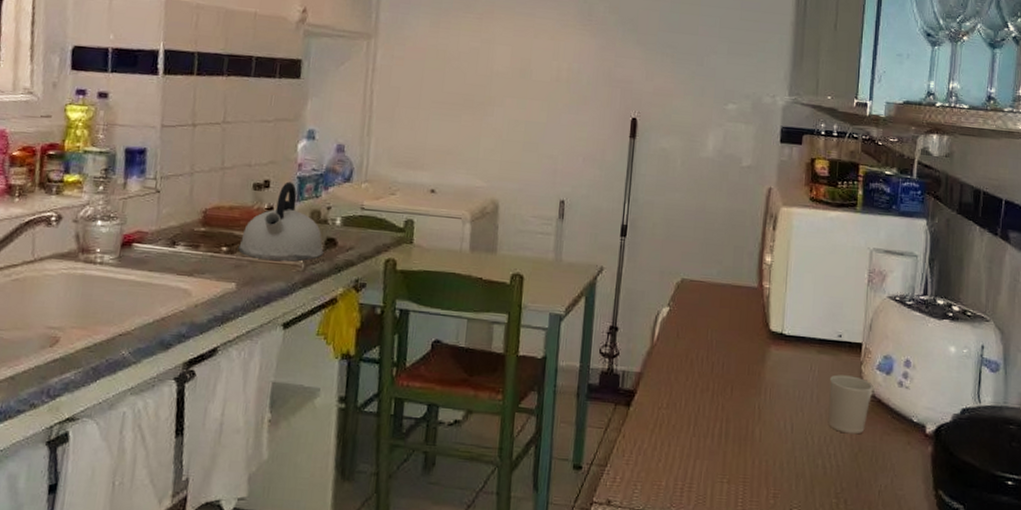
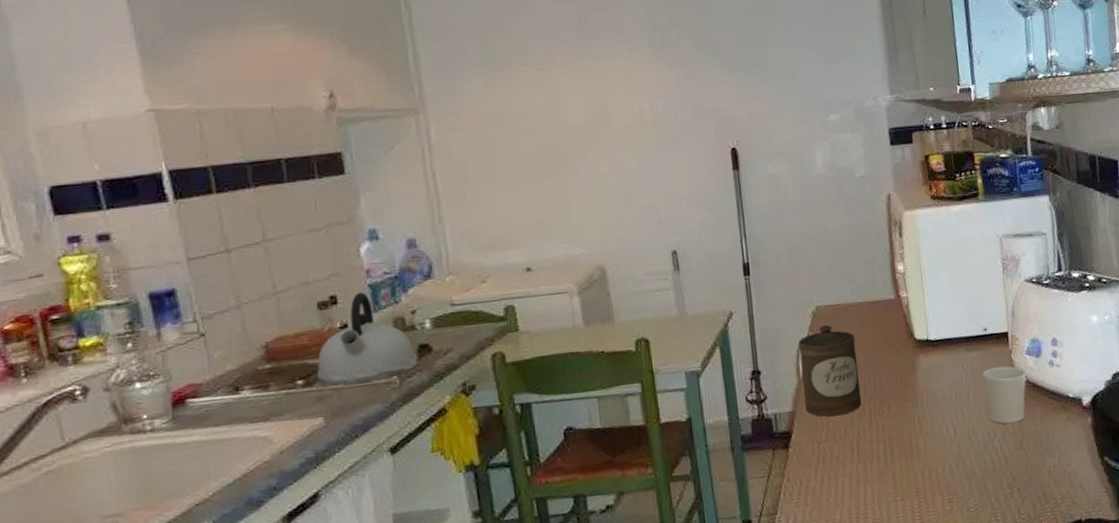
canister: none [652,298,712,387] -> present [798,325,862,417]

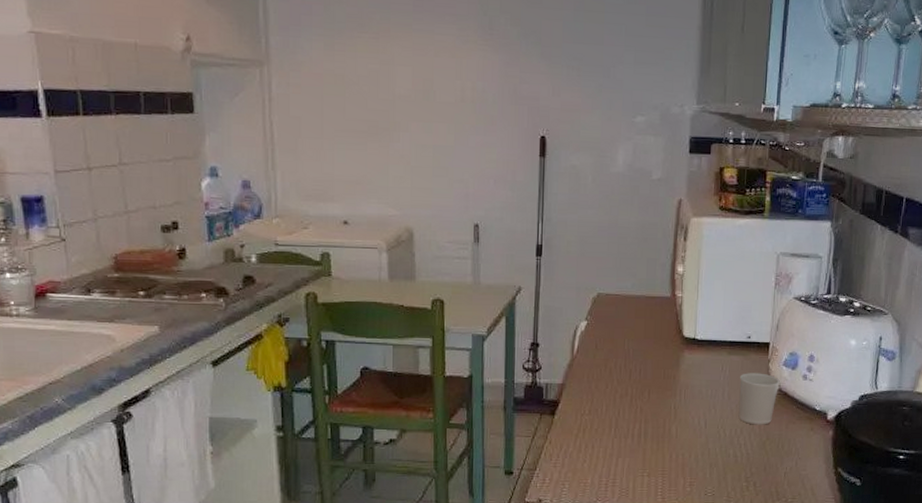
kettle: present [316,292,419,386] -> none [156,222,242,302]
canister: present [798,325,862,417] -> none [574,312,628,394]

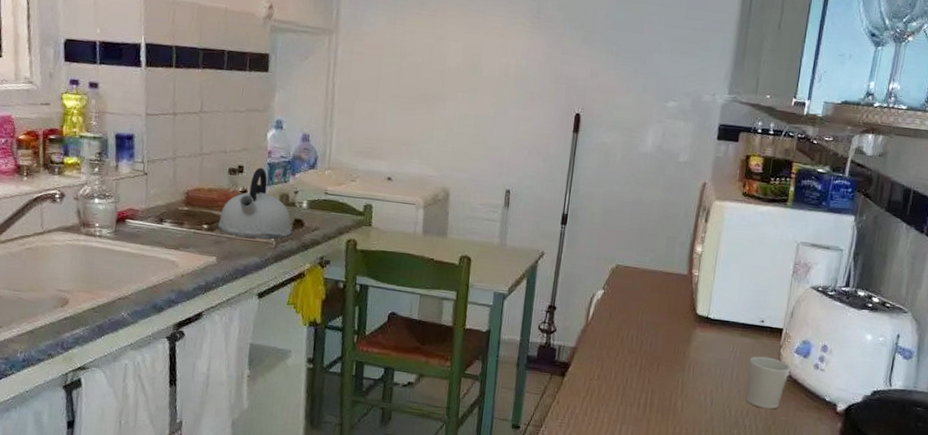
kettle: none [156,222,242,302] -> present [217,167,292,240]

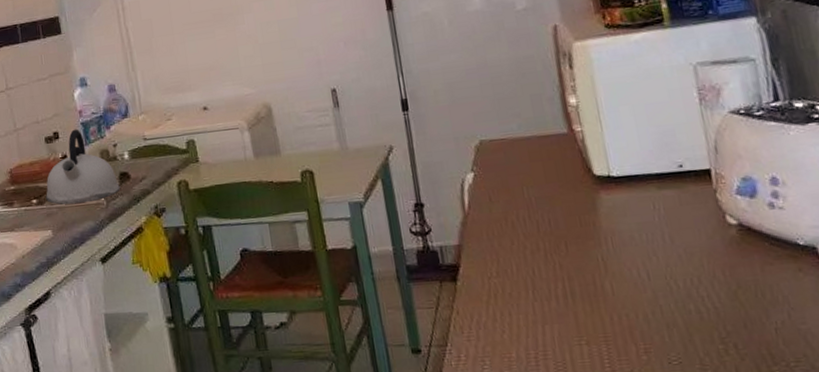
cup: present [745,356,791,410] -> none [680,206,739,272]

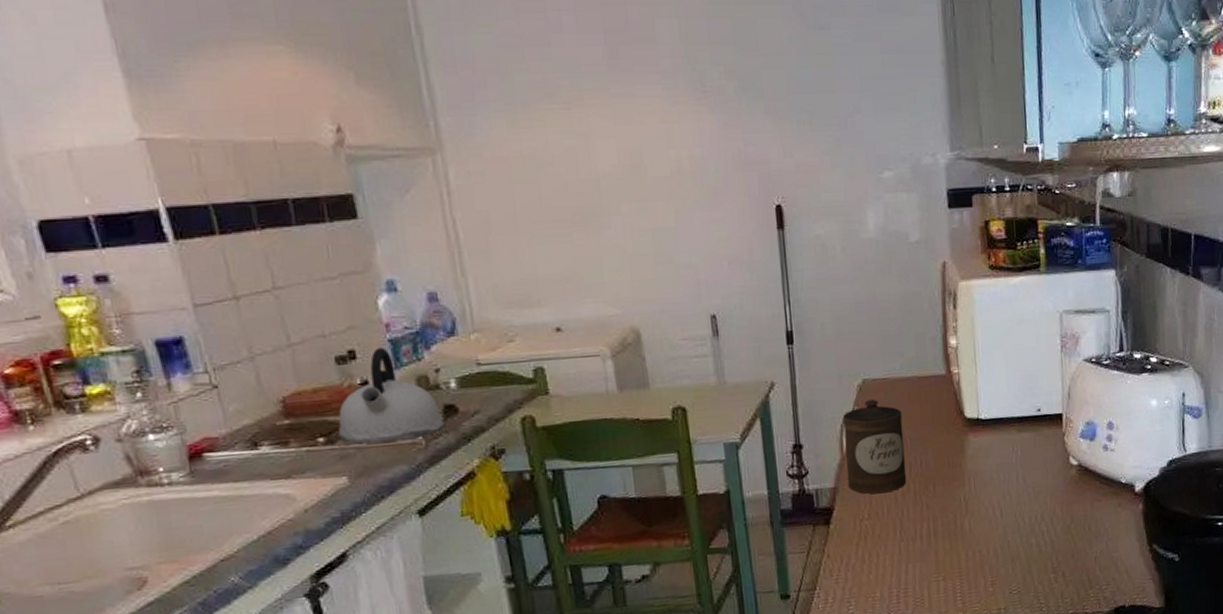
canister: none [461,159,535,252] -> present [842,400,907,494]

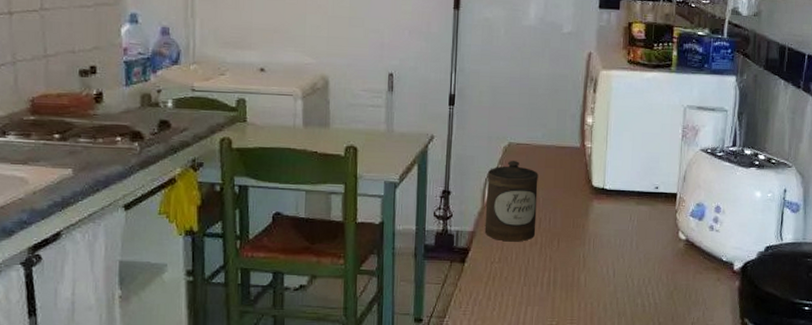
kettle: present [338,347,445,445] -> none [71,66,158,146]

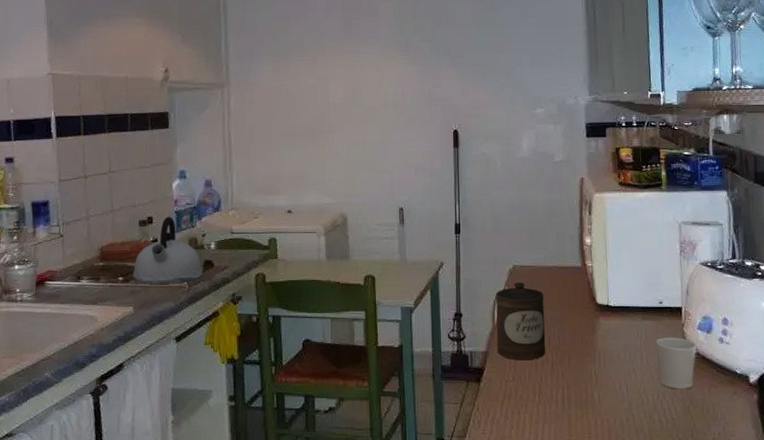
kettle: none [71,66,158,146] -> present [132,216,203,285]
cup: none [646,223,687,275] -> present [656,337,697,390]

